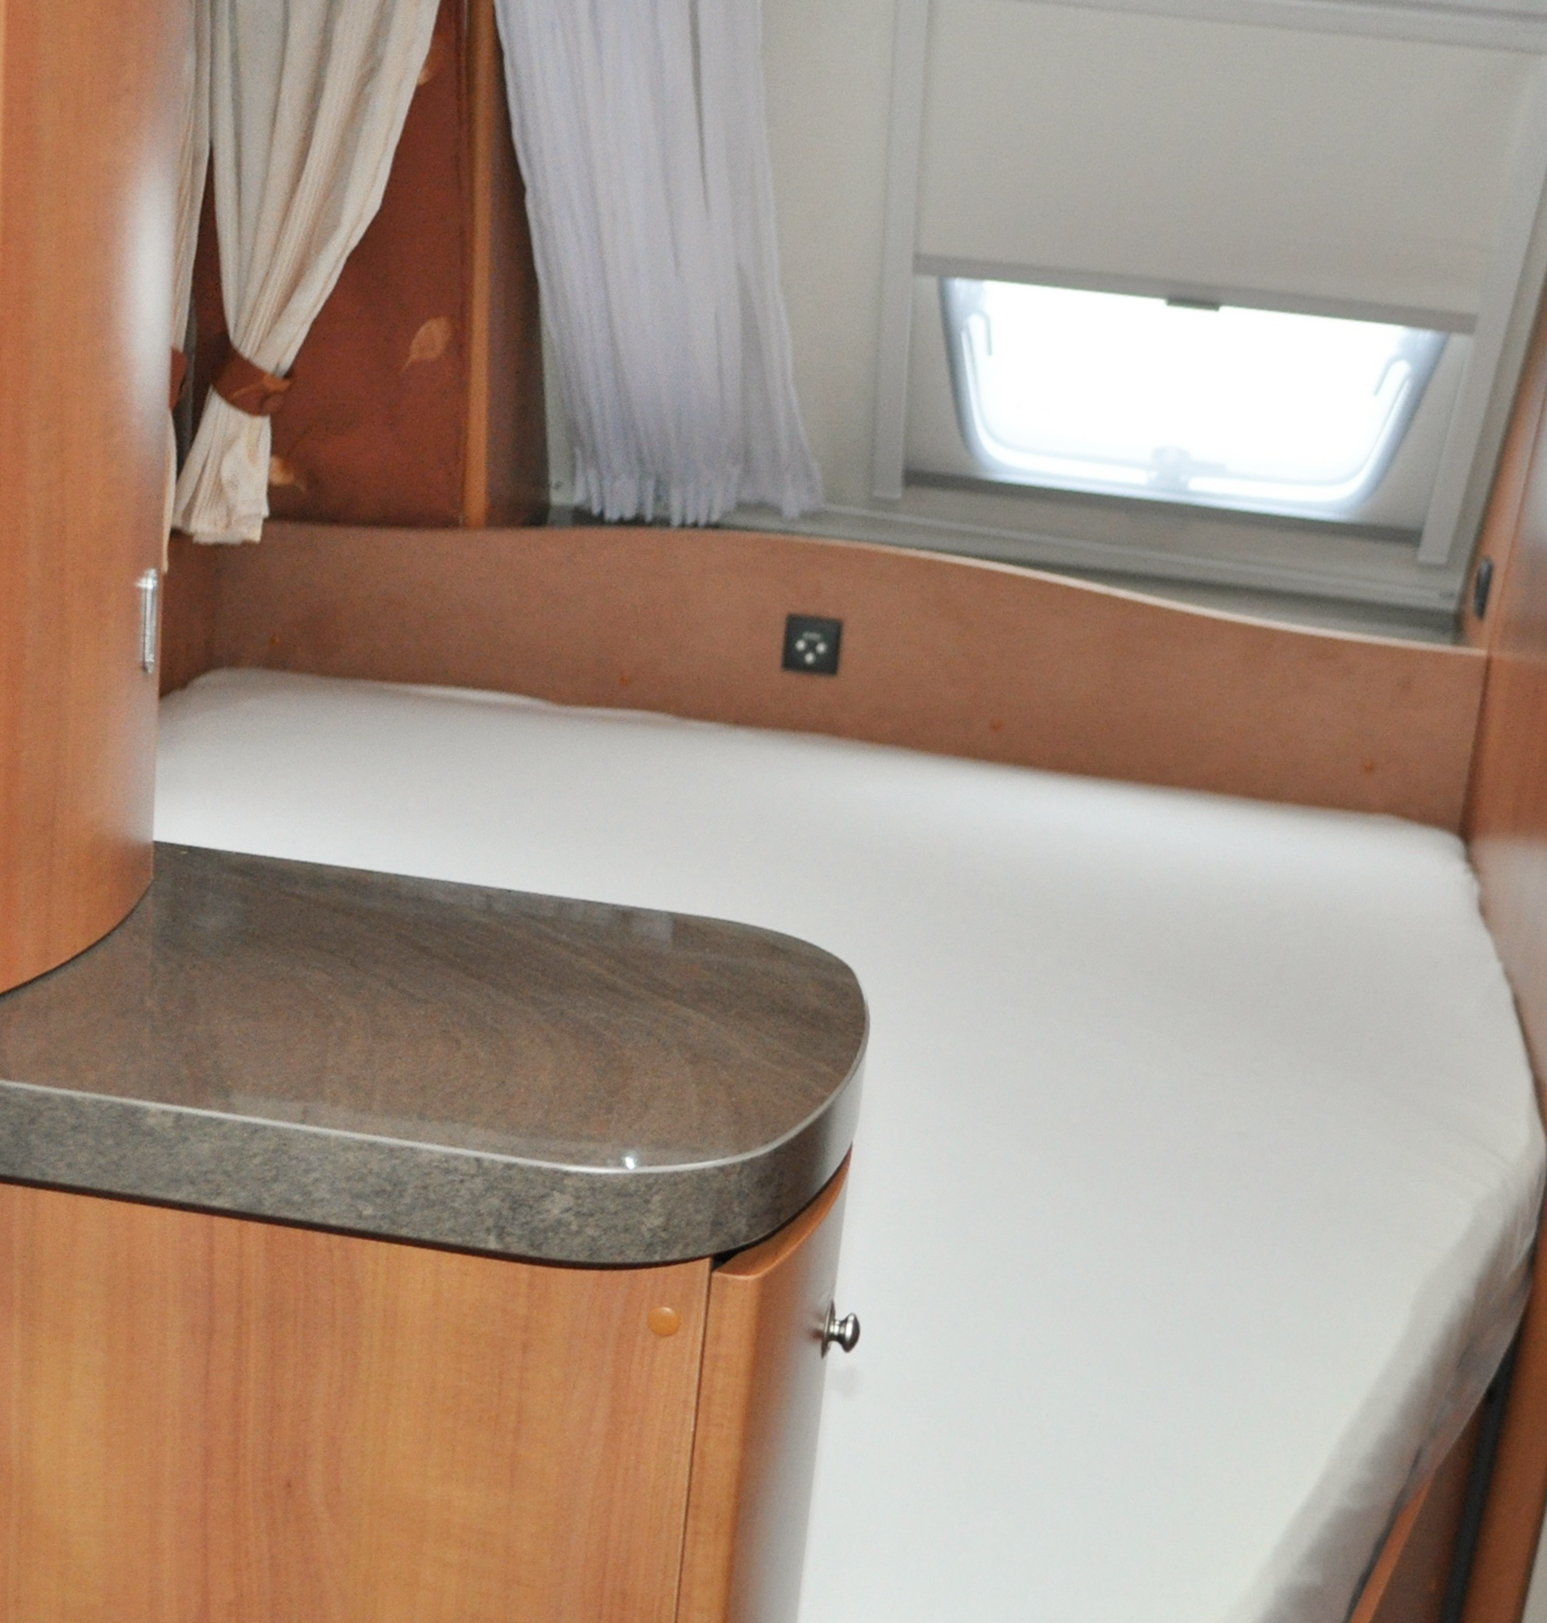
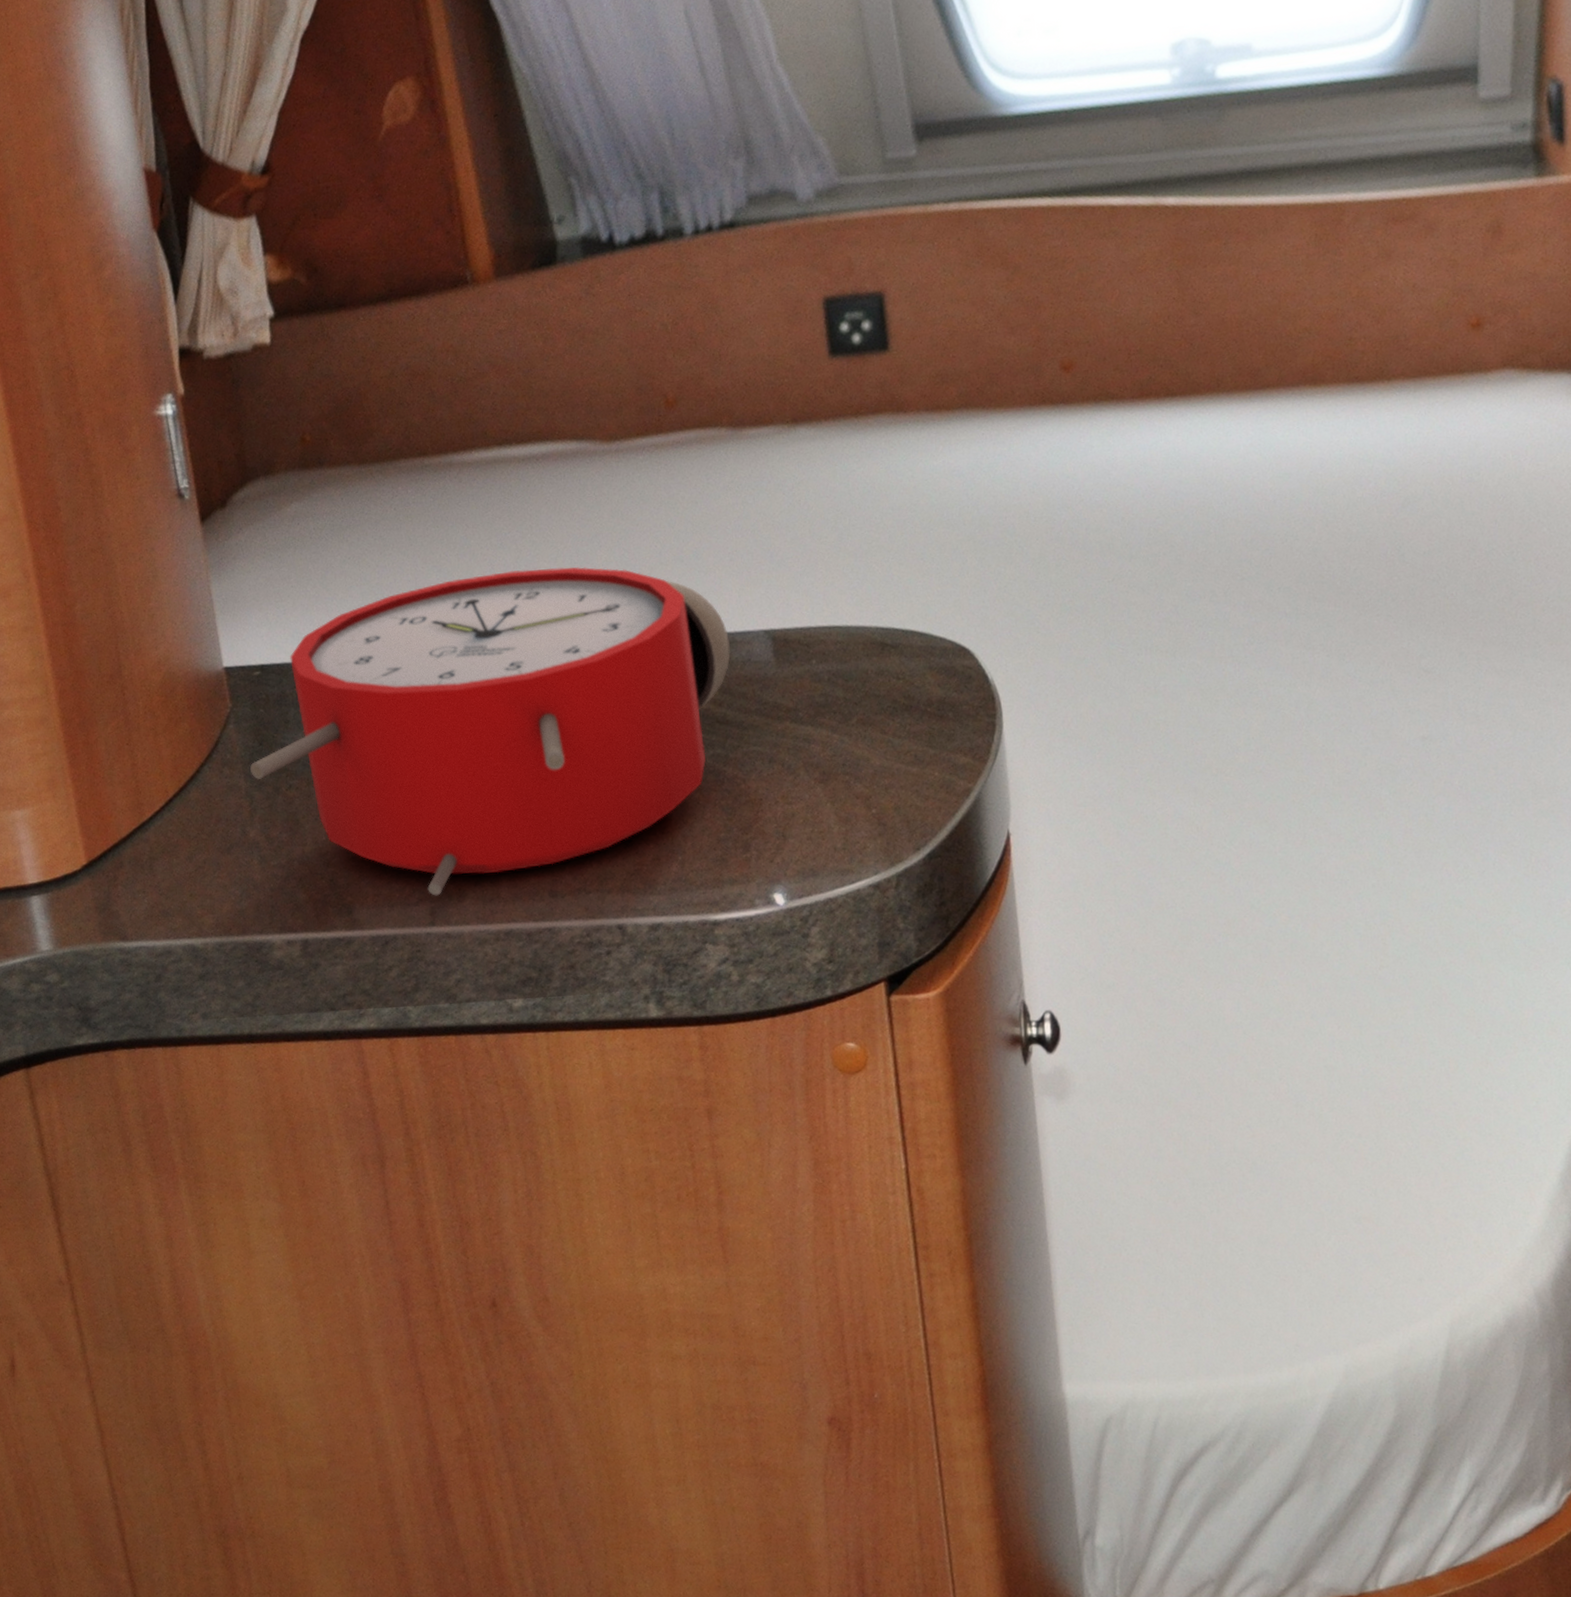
alarm clock: none [159,803,634,1097] -> present [250,567,730,896]

